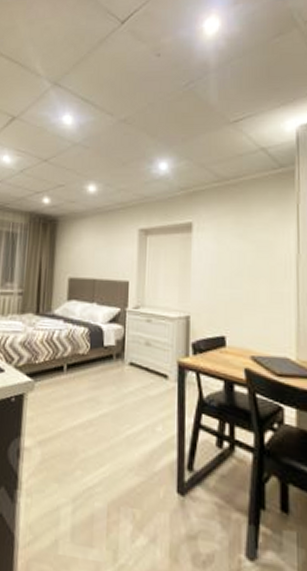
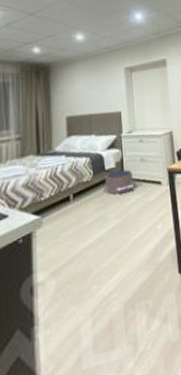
pouf: none [101,350,134,378] -> present [104,169,133,195]

